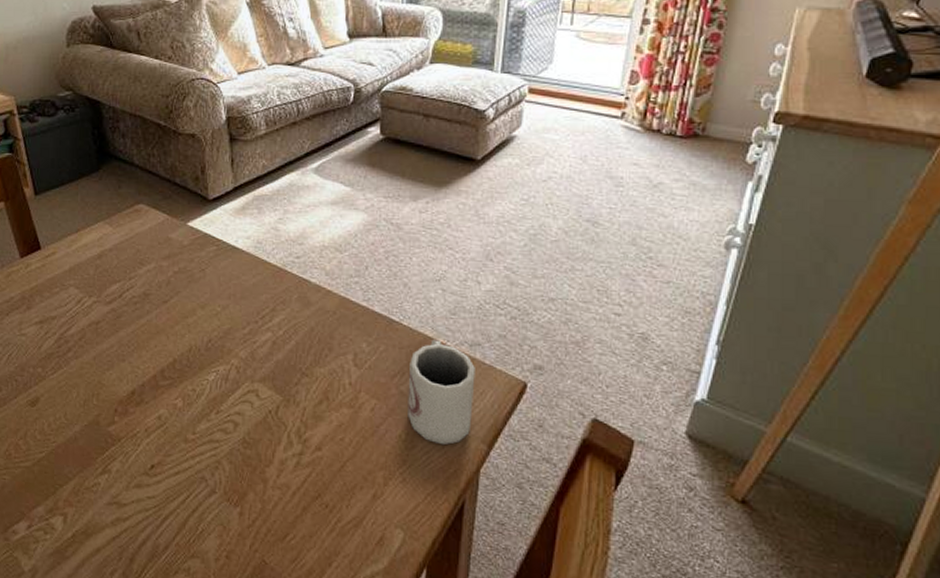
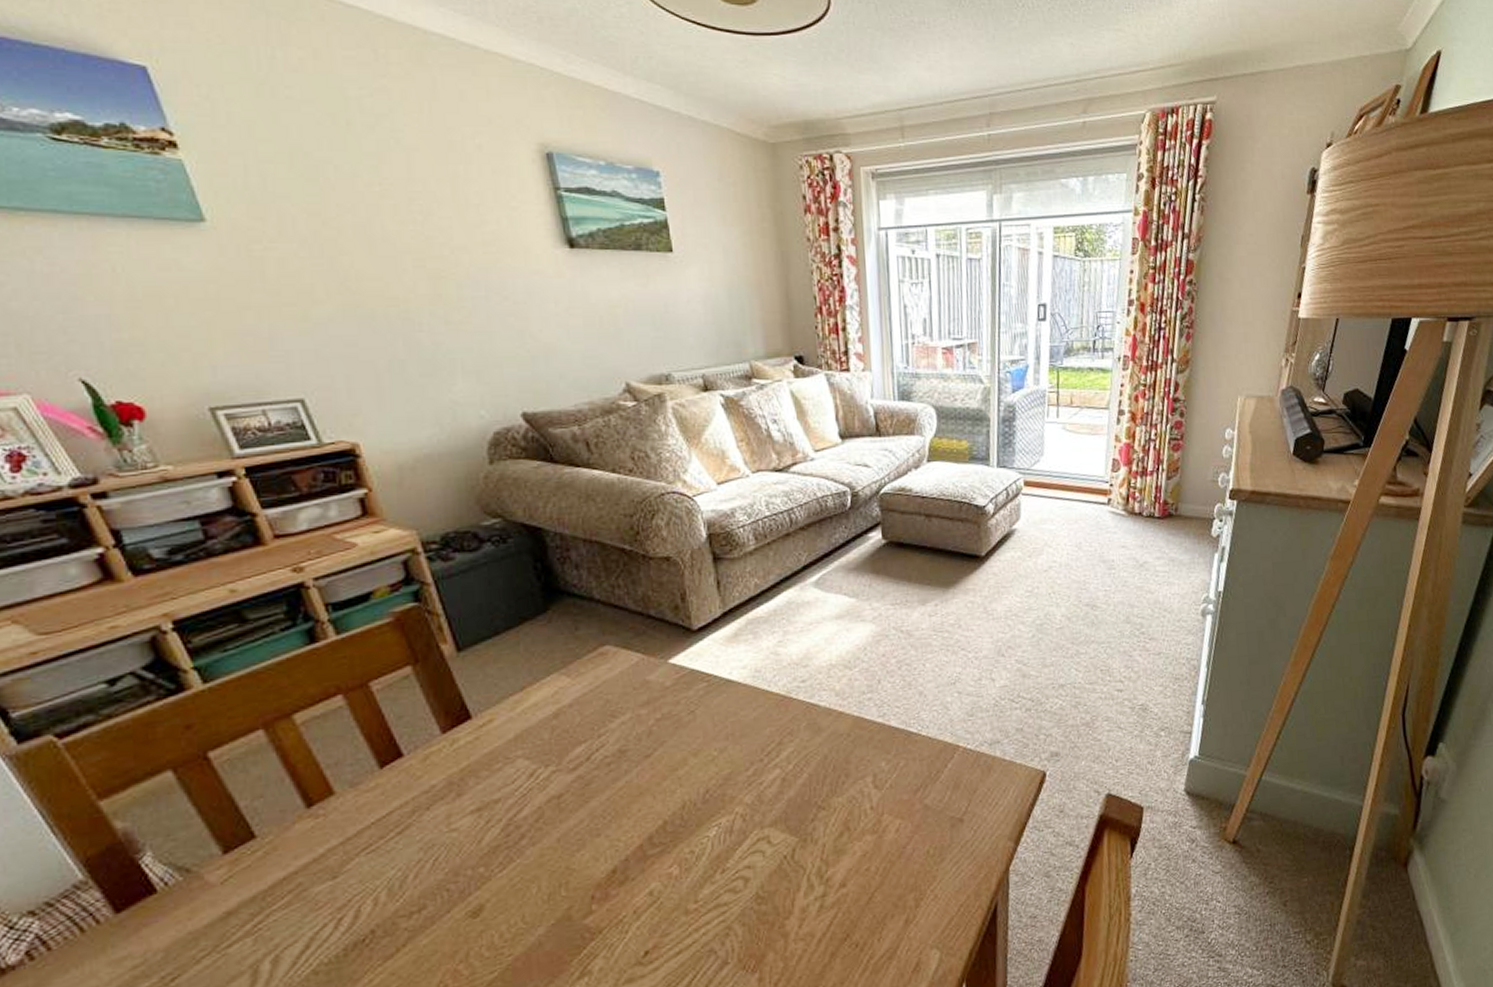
cup: present [408,340,475,446] -> none [931,744,998,852]

